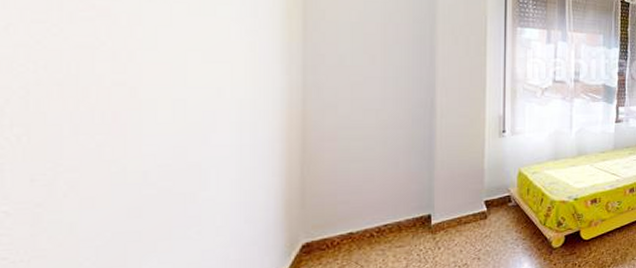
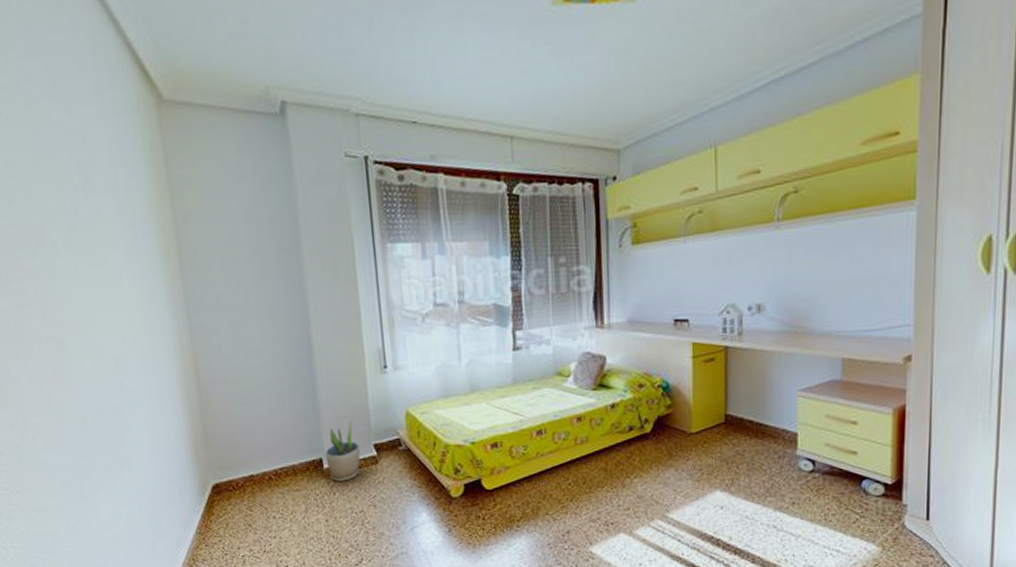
potted plant: none [434,177,470,237] -> present [325,419,361,482]

